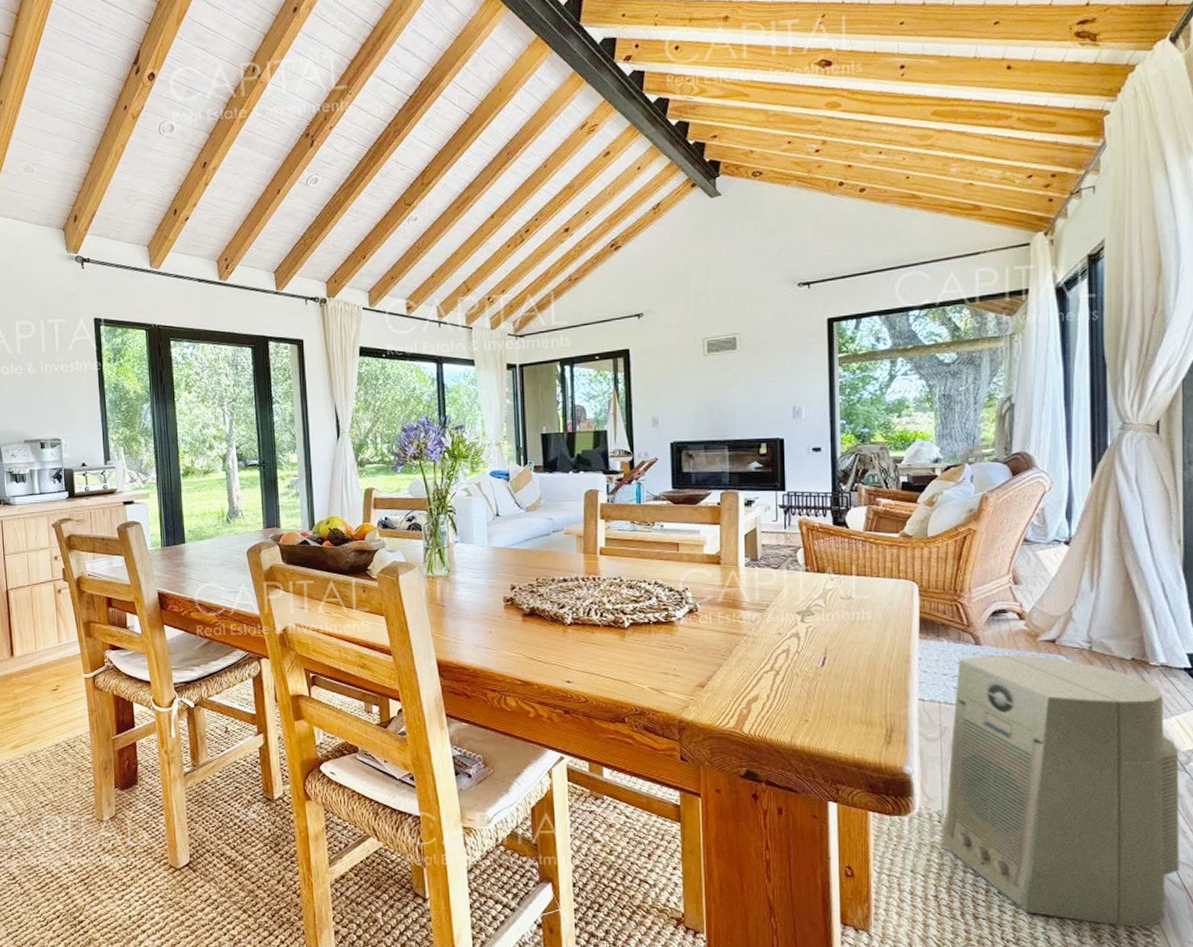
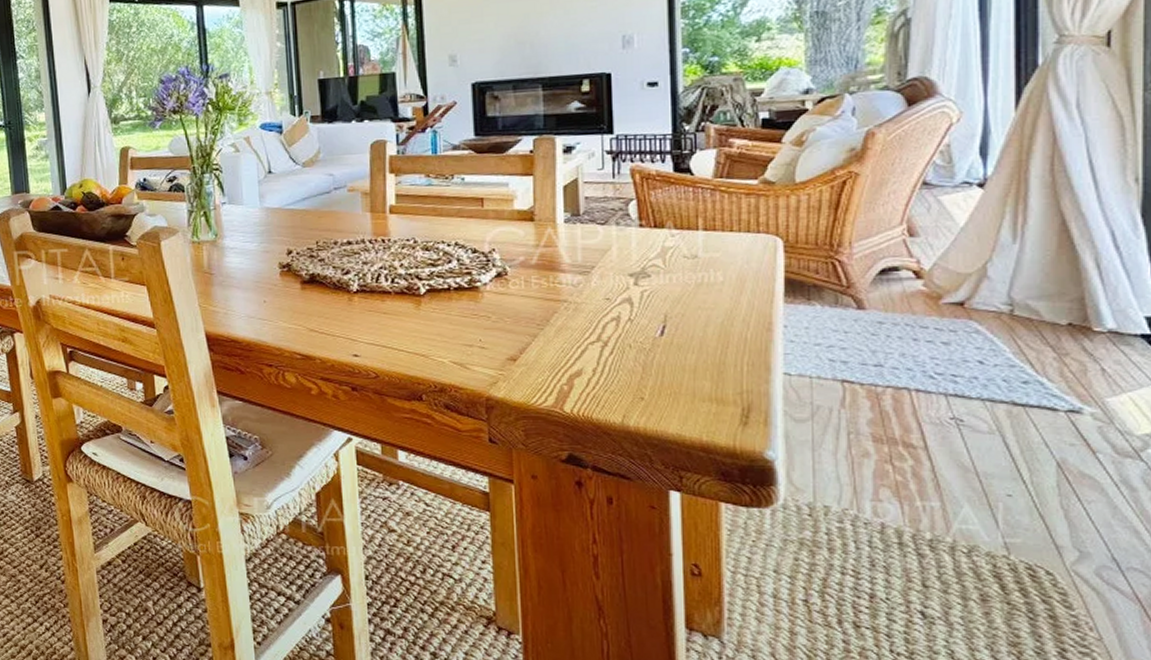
air purifier: present [942,655,1180,927] -> none [813,320,1132,643]

